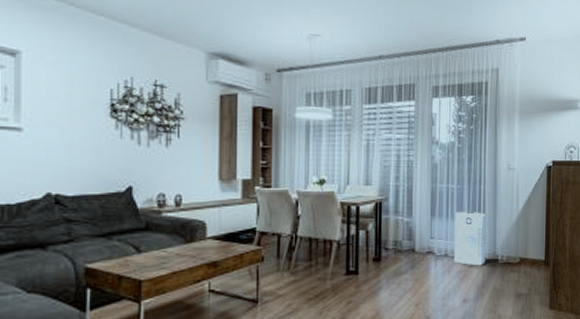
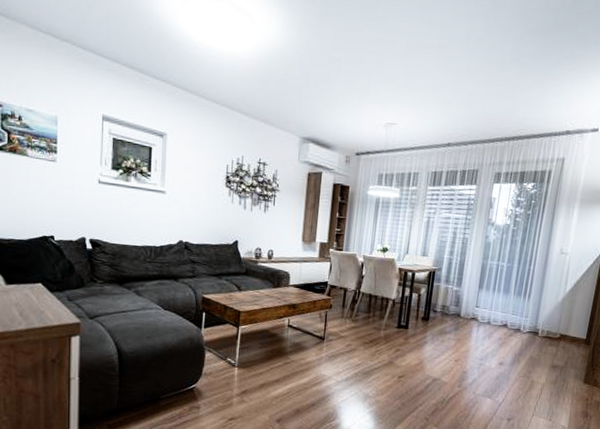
air purifier: present [454,212,487,266] -> none [495,287,532,336]

